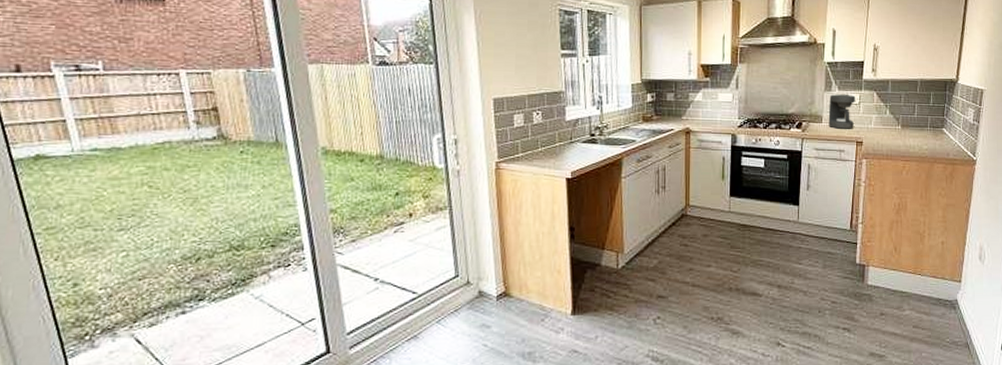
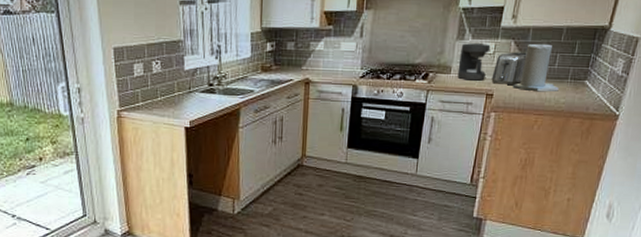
toaster: none [859,102,889,134] -> present [491,52,527,86]
paper towel: none [879,95,921,139] -> present [512,43,559,92]

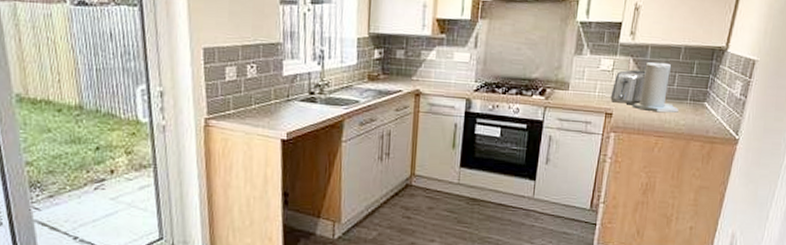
coffee maker: present [457,43,491,81] -> none [575,58,609,99]

